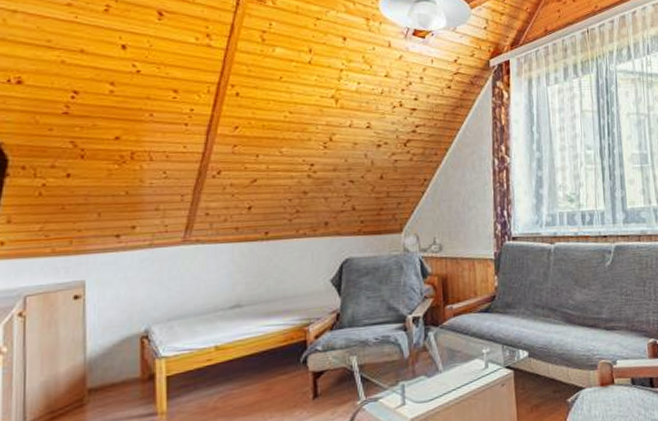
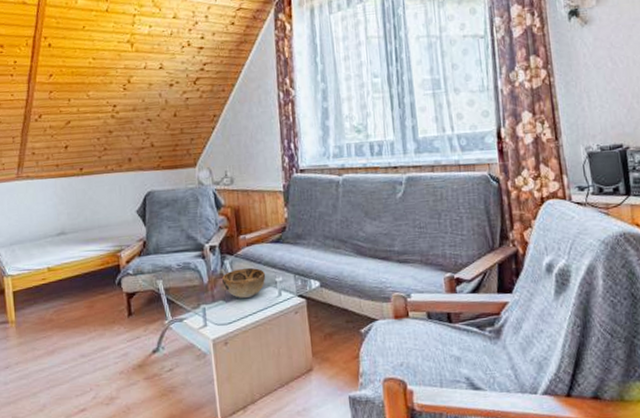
decorative bowl: none [425,339,473,373] -> present [222,267,266,299]

